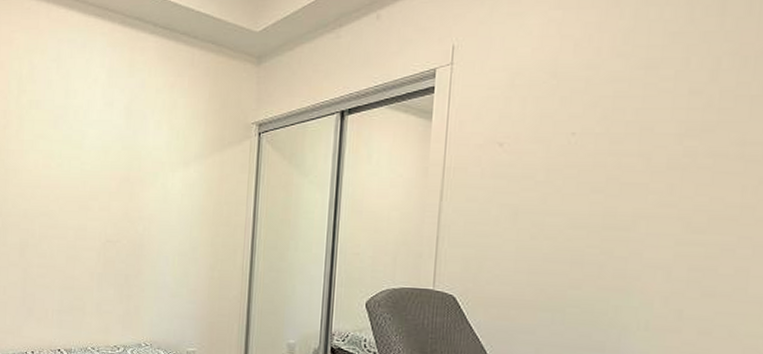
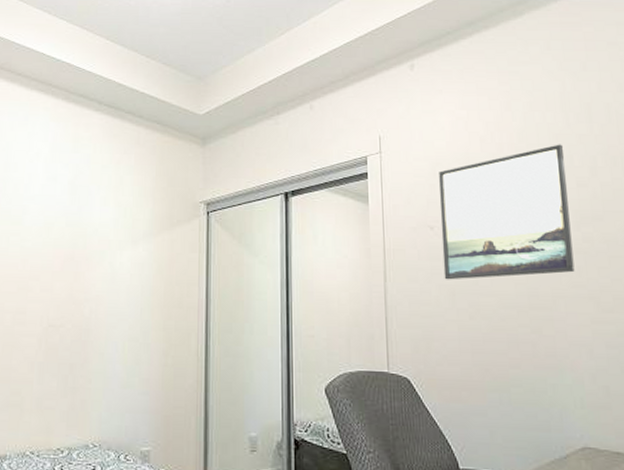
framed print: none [507,44,681,199] -> present [439,144,575,280]

